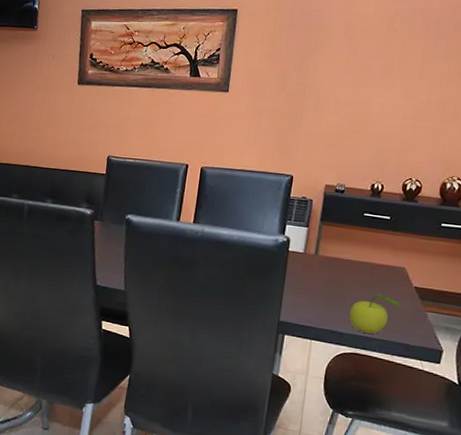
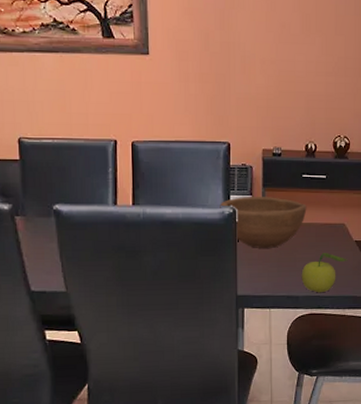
bowl: none [274,227,365,281] -> present [220,197,307,248]

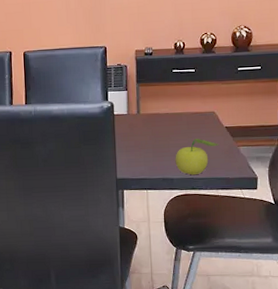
bowl: present [220,197,307,248] -> none [99,91,178,137]

